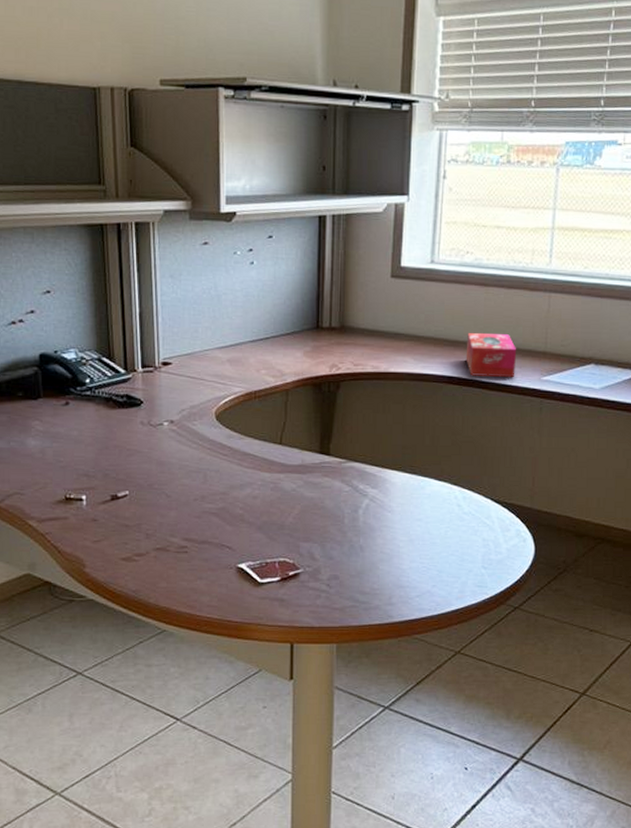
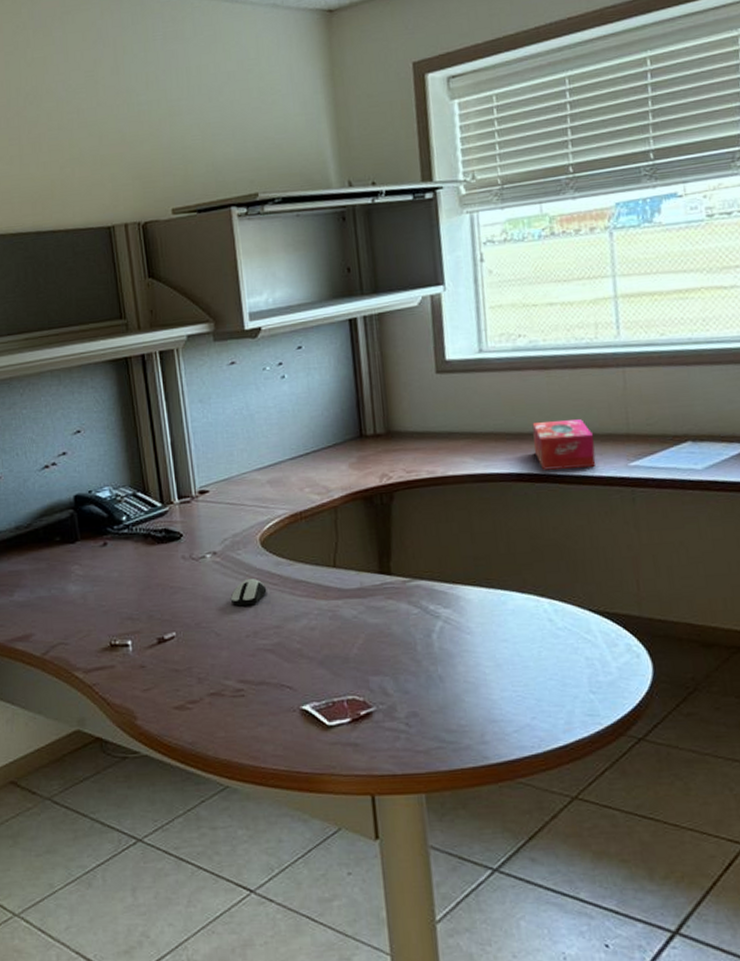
computer mouse: none [182,448,217,473] -> present [230,579,267,606]

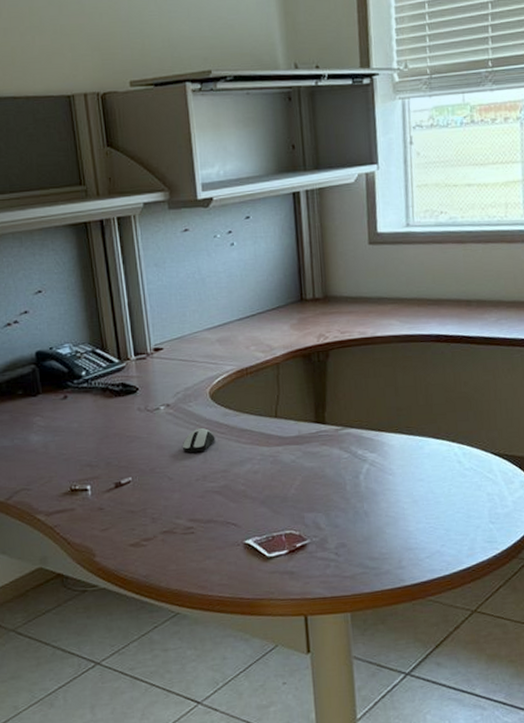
tissue box: present [532,419,596,470] -> none [450,288,502,332]

